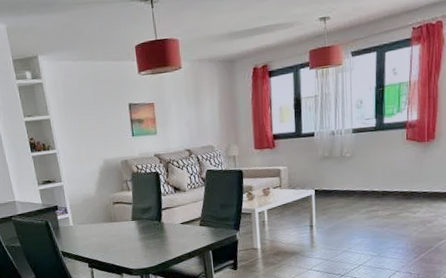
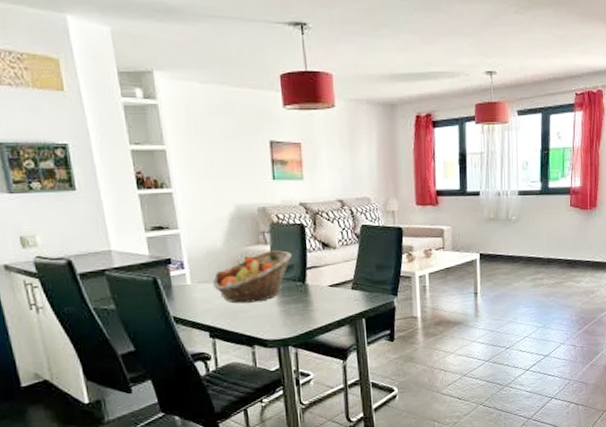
fruit basket: none [89,195,150,240] -> present [212,250,292,304]

